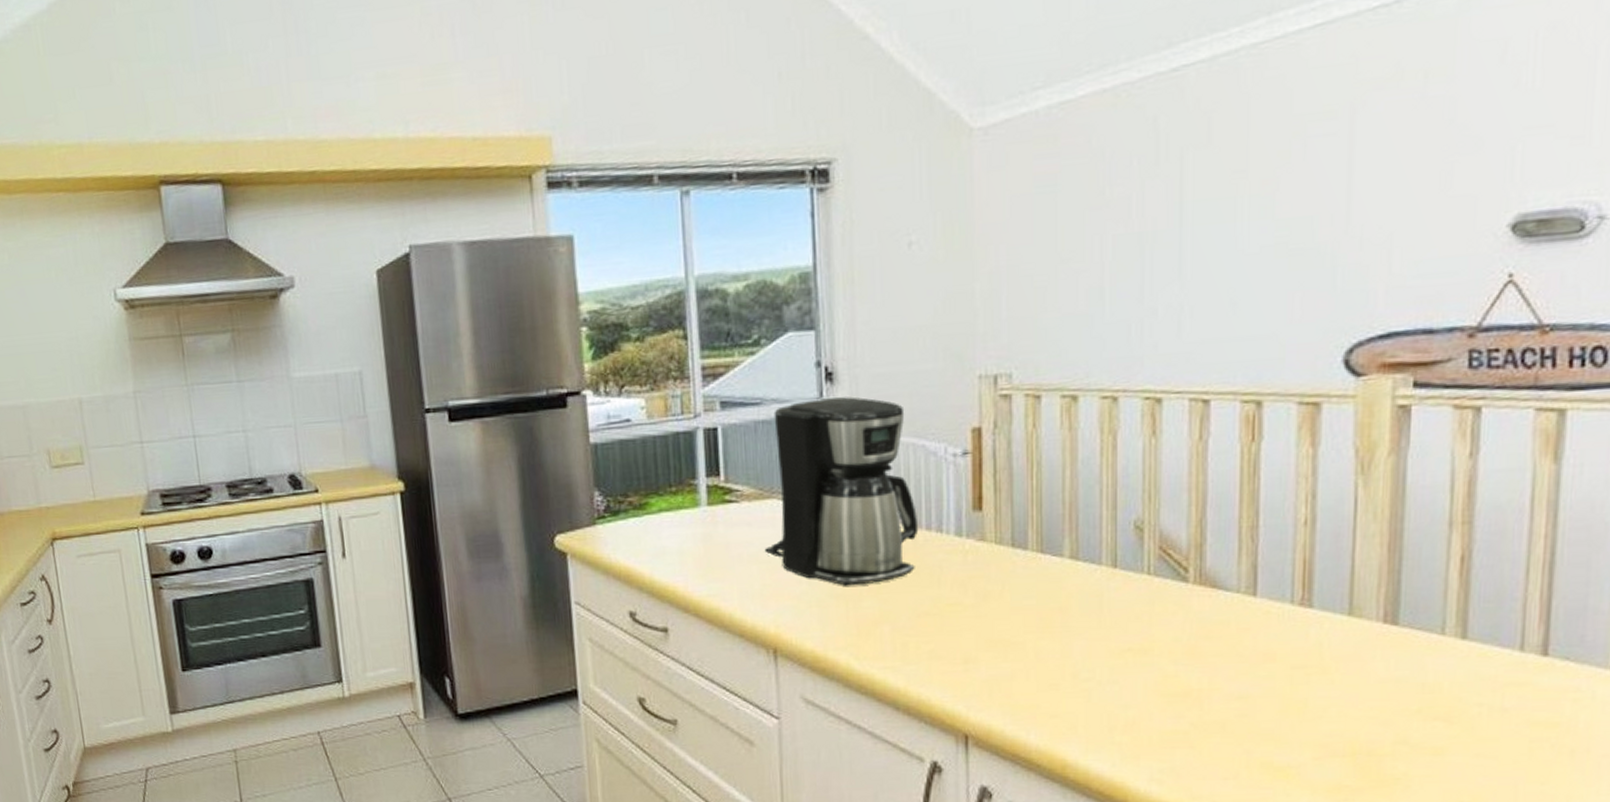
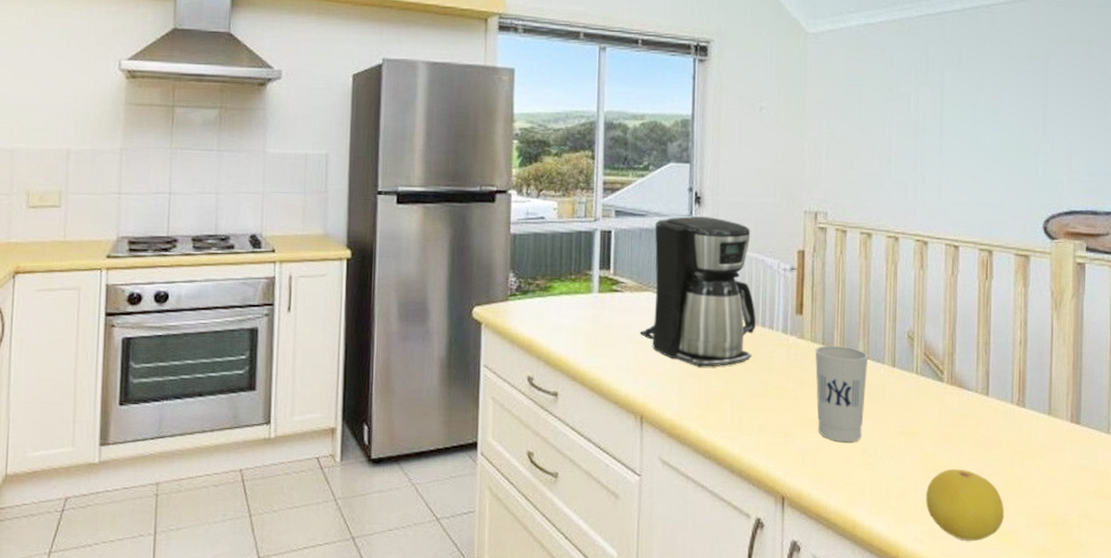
cup: none [1001,546,1078,667] -> present [815,346,869,443]
lemon: none [1164,691,1281,779] -> present [925,468,1005,541]

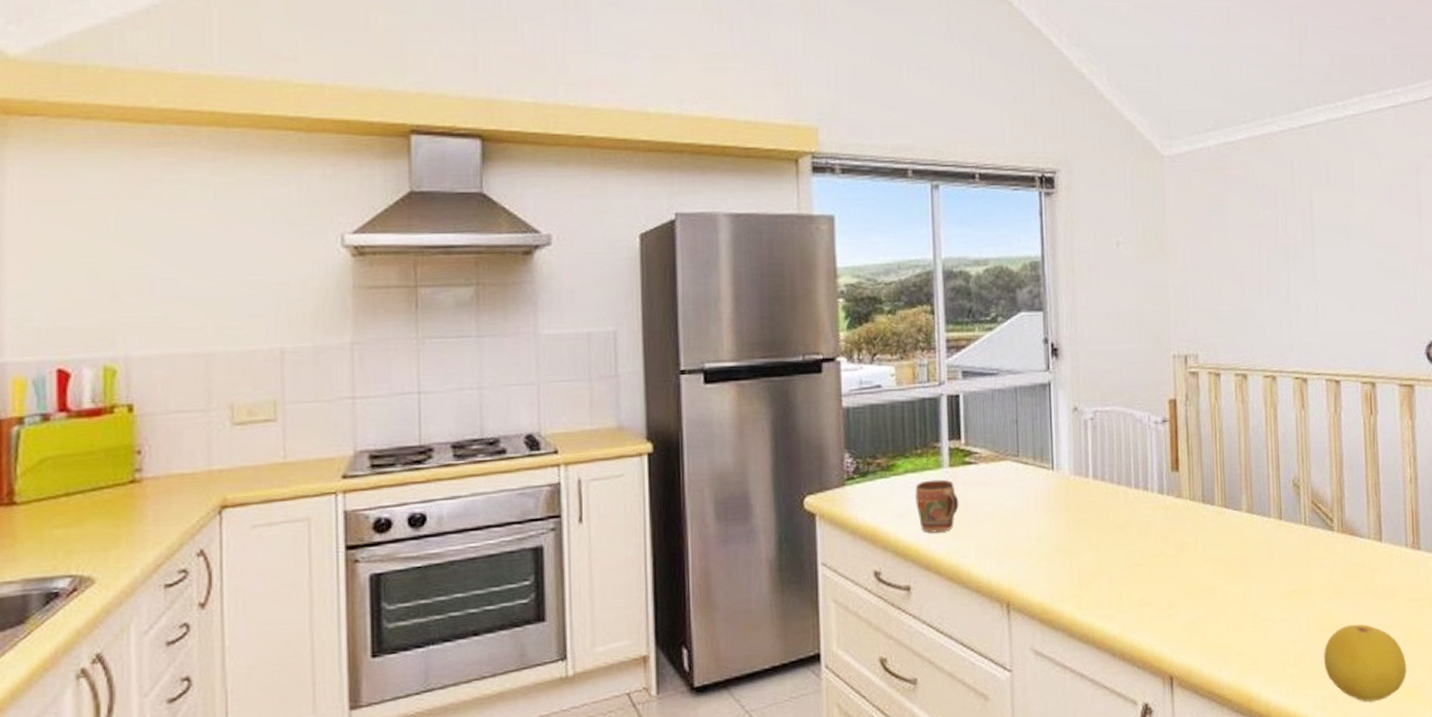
mug: none [567,302,605,349] -> present [915,479,959,533]
coffee maker: present [640,216,757,367] -> none [999,370,1129,541]
cup: present [815,346,869,443] -> none [1195,502,1253,609]

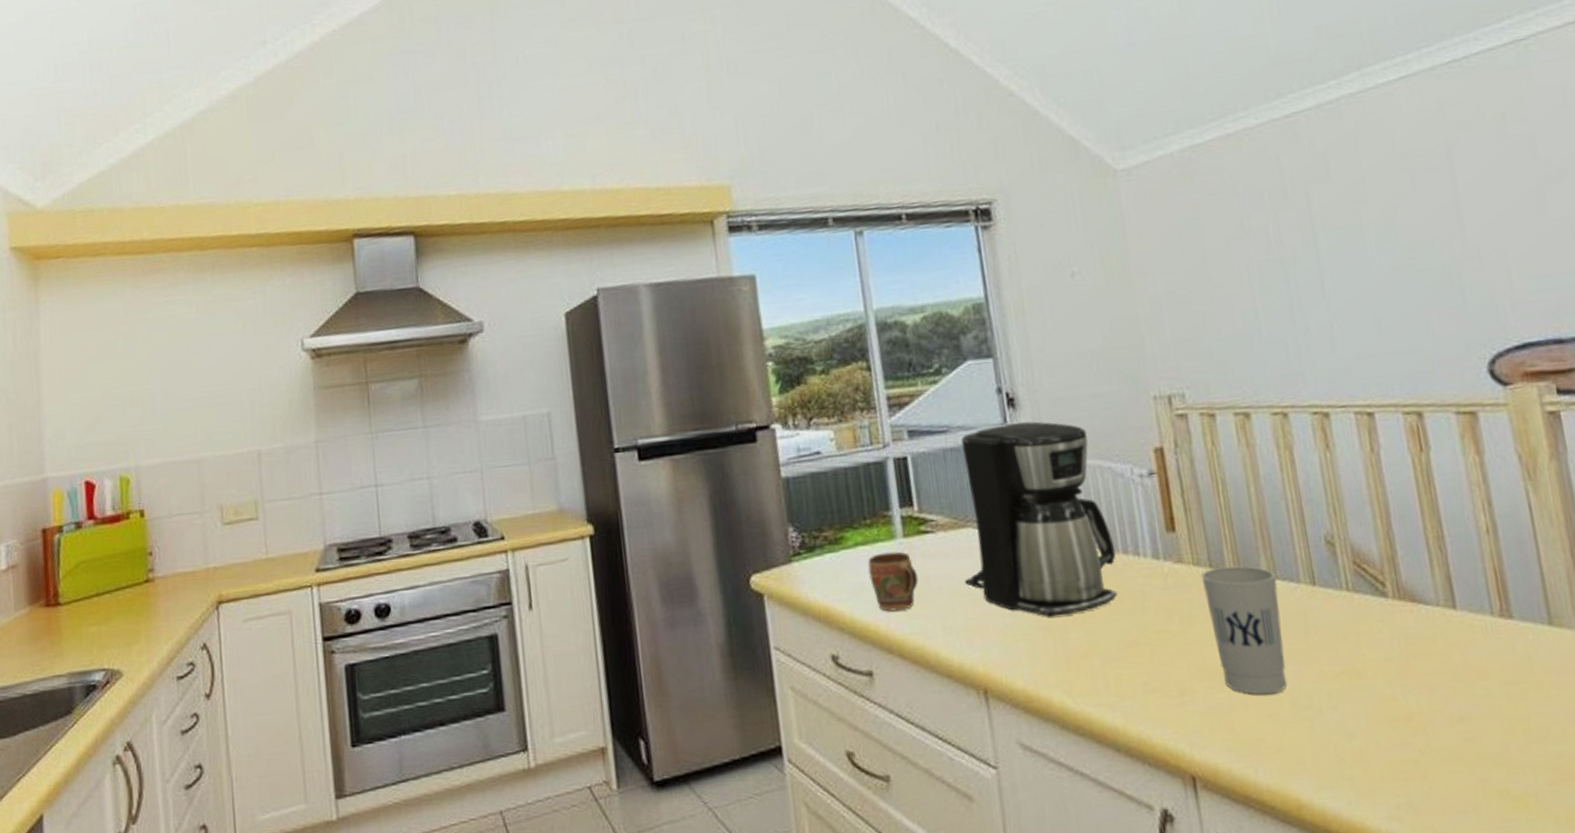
coffee maker: none [999,370,1129,541] -> present [961,421,1118,617]
cup: none [1195,502,1253,609] -> present [1200,566,1288,695]
lemon: present [1323,624,1407,702] -> none [1392,713,1514,813]

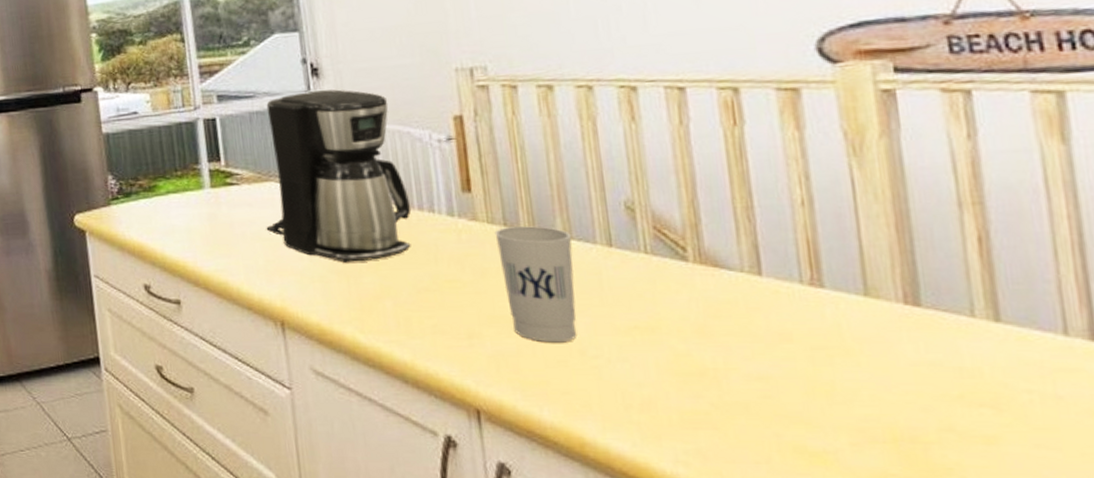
mug: present [867,551,919,612] -> none [178,200,224,251]

